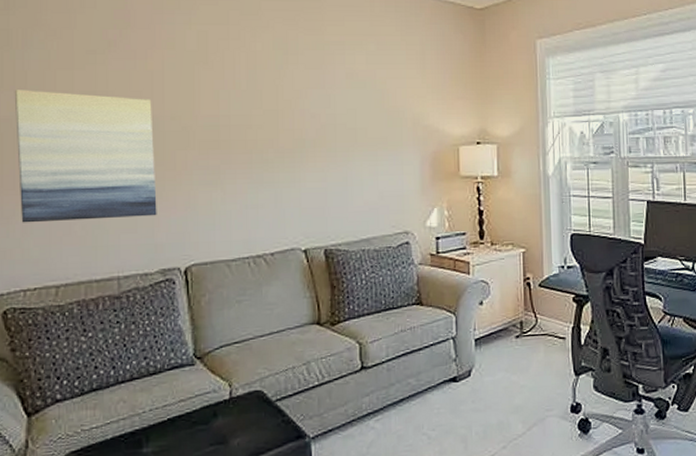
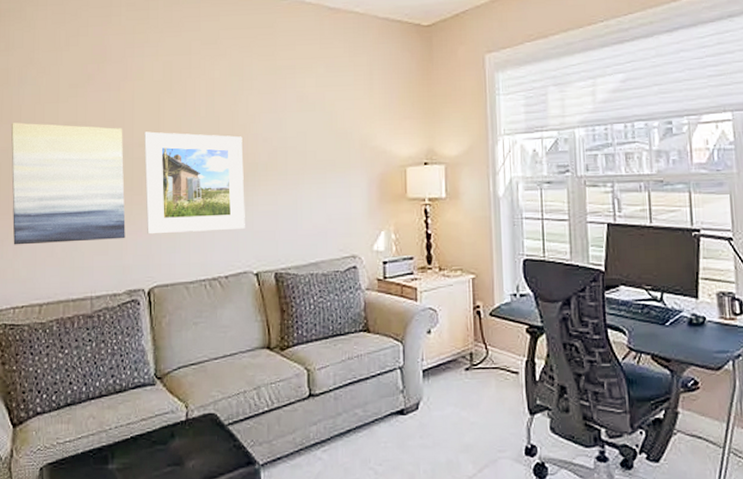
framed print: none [177,104,292,211] -> present [144,131,245,235]

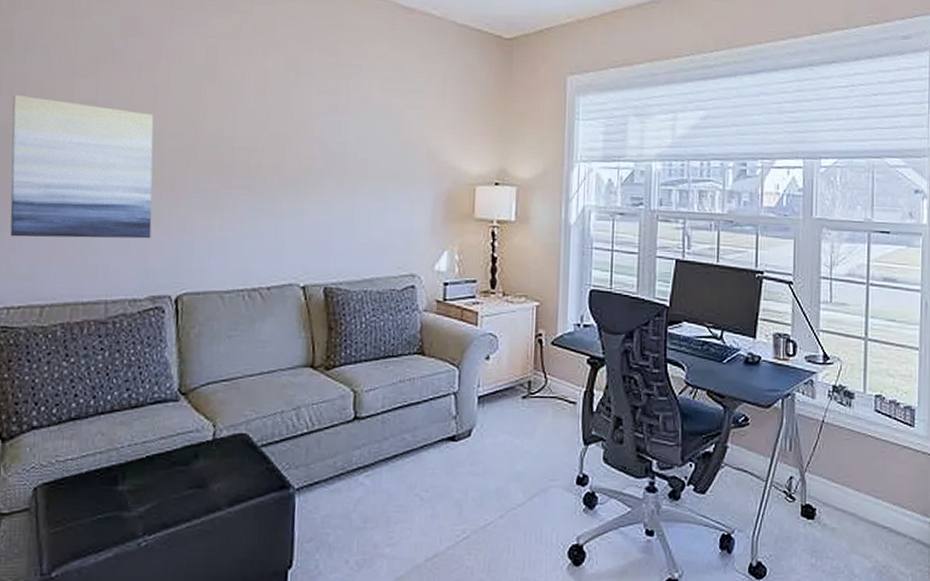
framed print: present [144,131,245,235] -> none [177,121,296,238]

